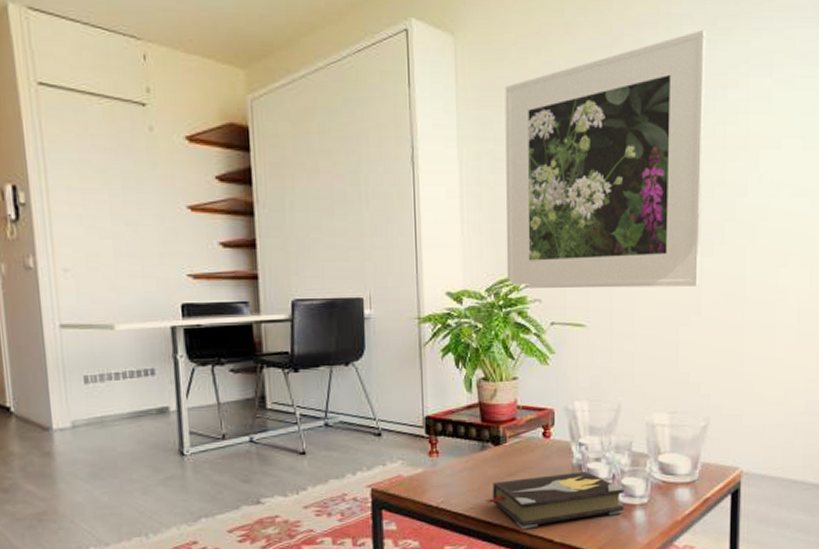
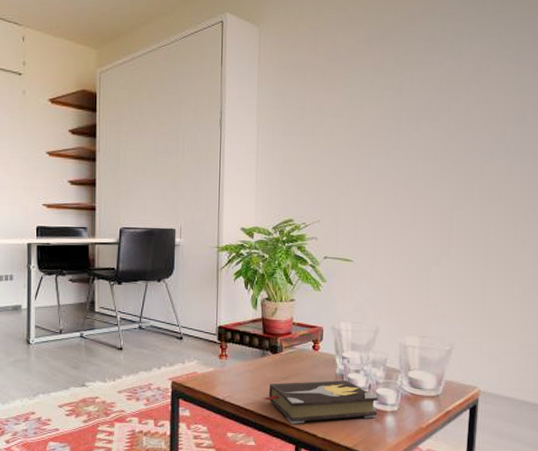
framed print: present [505,29,706,289] -> none [290,25,465,233]

